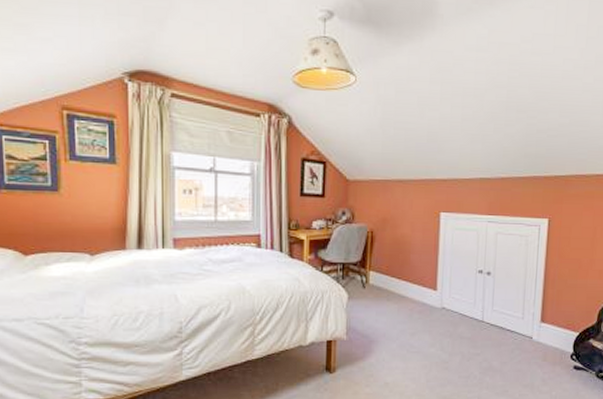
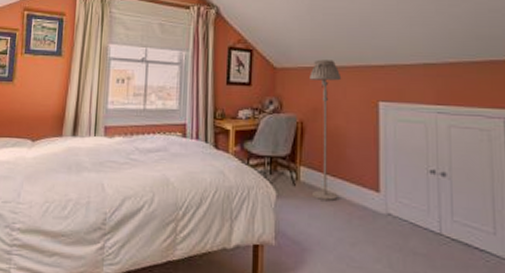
floor lamp: none [380,173,409,299] -> present [309,59,342,201]

